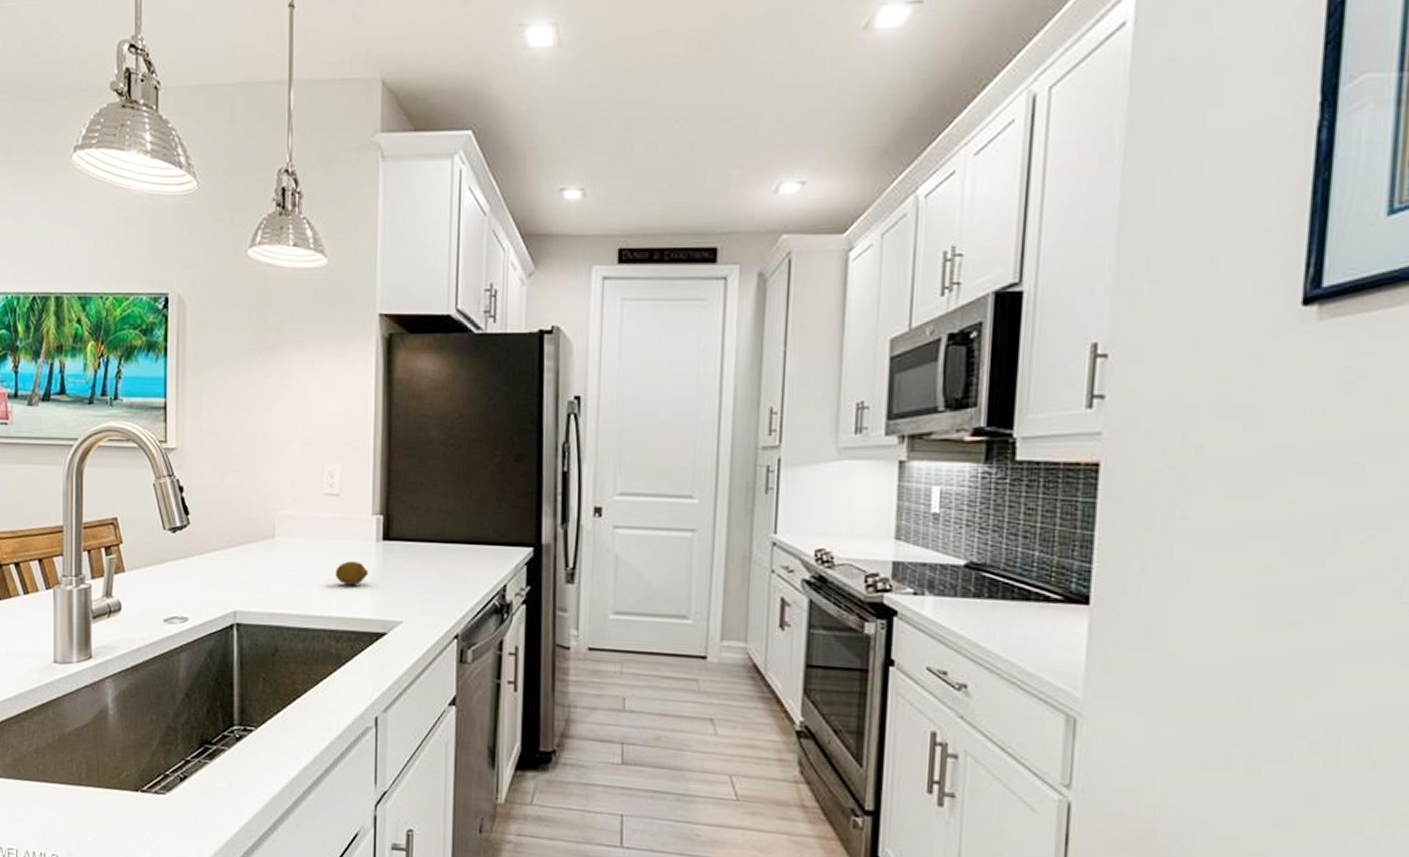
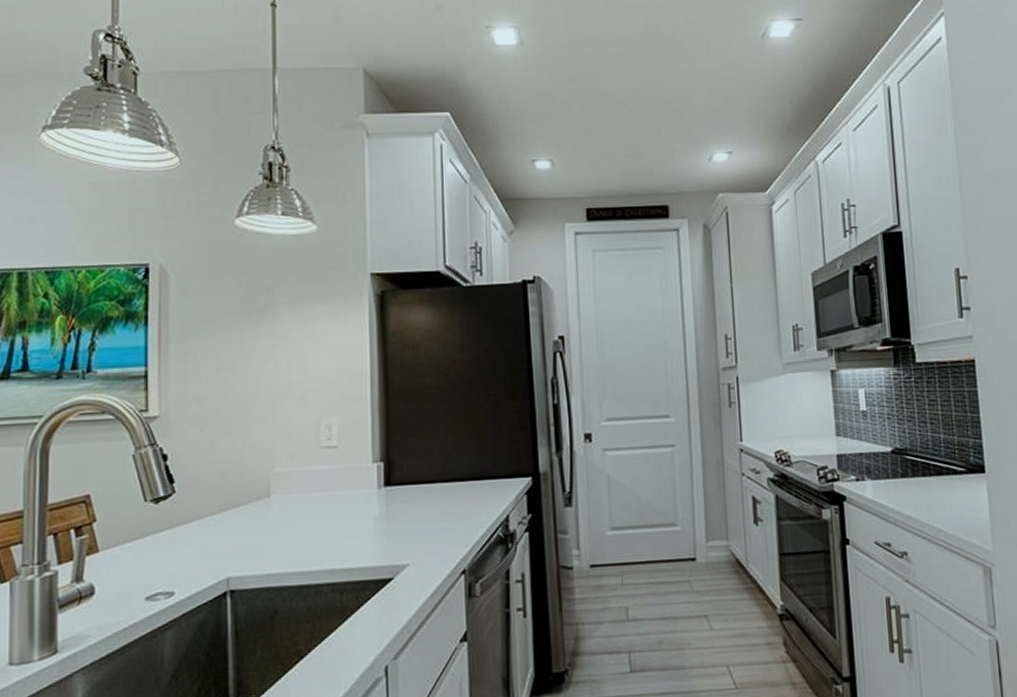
fruit: present [336,561,368,586] -> none [337,510,371,536]

